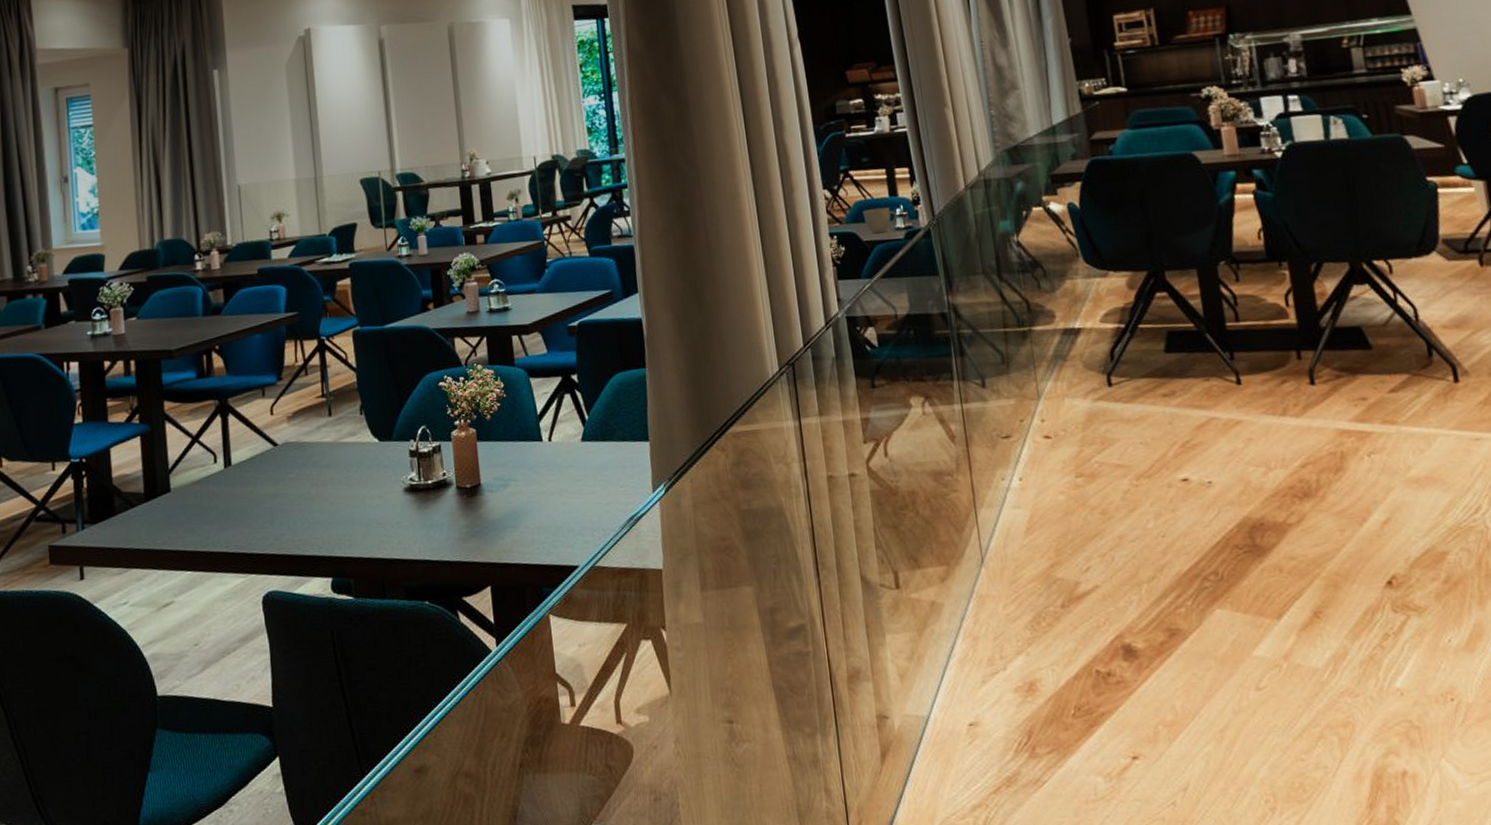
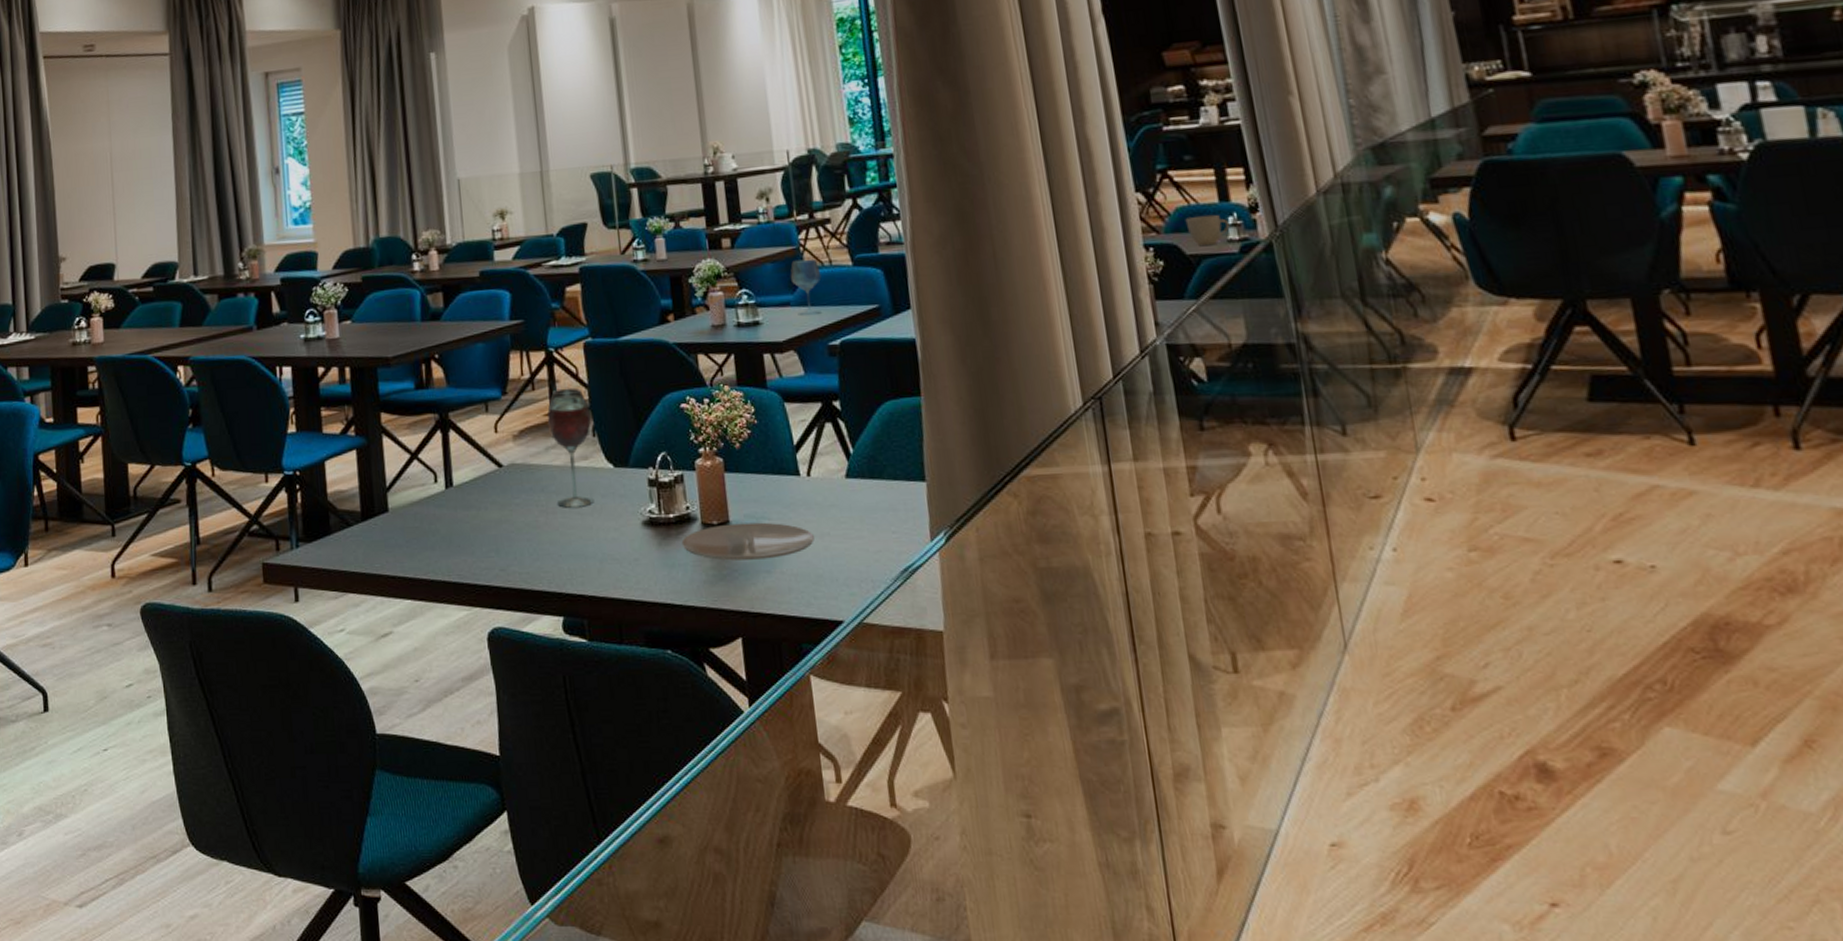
wineglass: none [319,372,360,480] -> present [547,388,593,508]
plate: none [438,483,554,519] -> present [681,522,814,561]
wine glass: none [535,251,564,302] -> present [790,258,823,317]

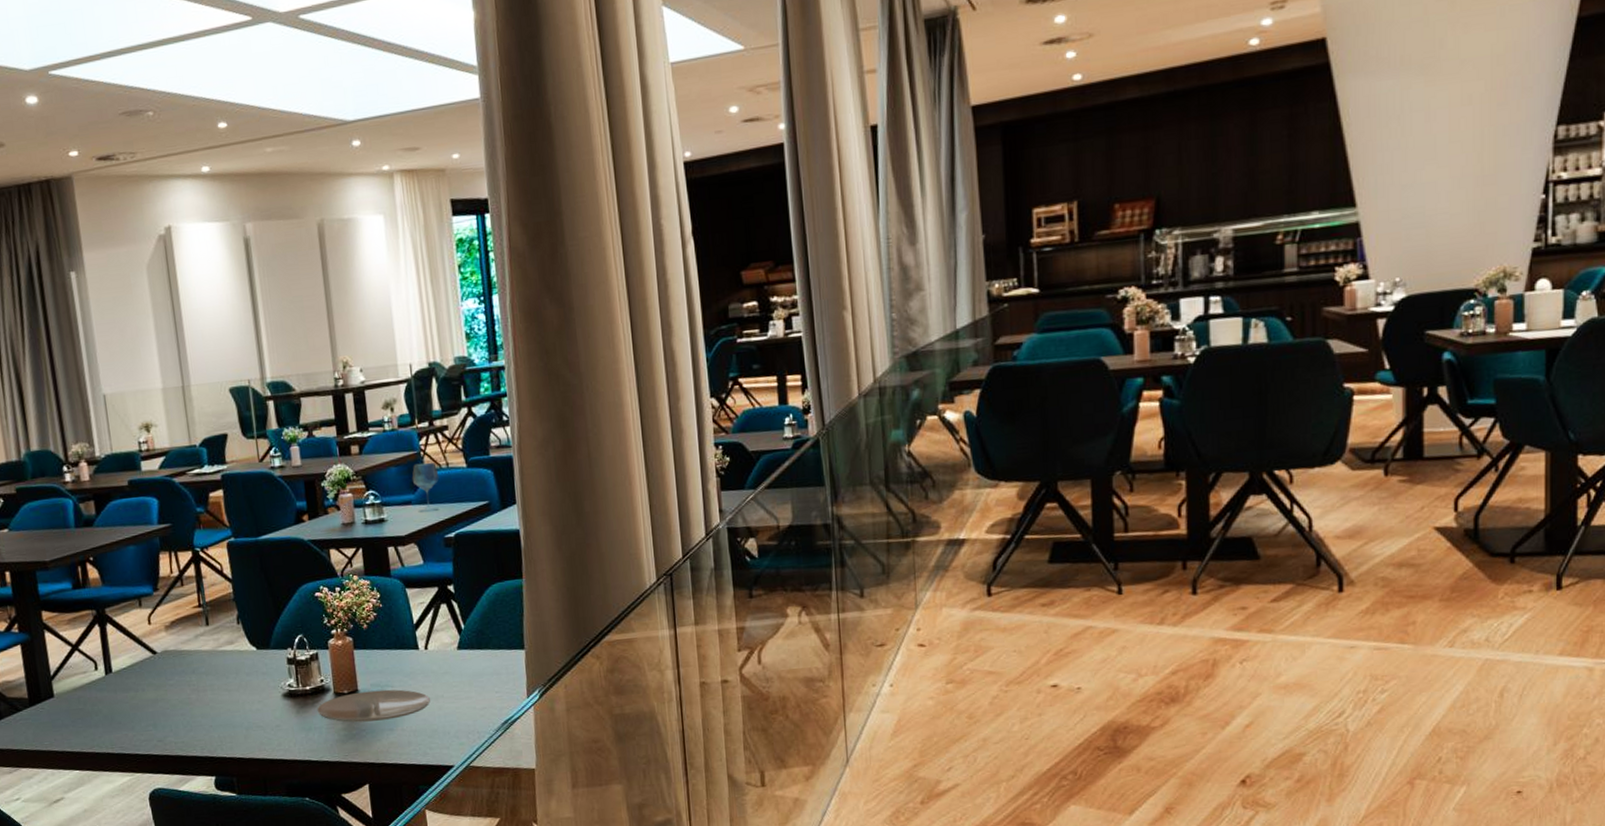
wineglass: present [547,388,593,508] -> none [196,582,239,686]
cup: present [1185,214,1230,246] -> none [750,416,786,443]

